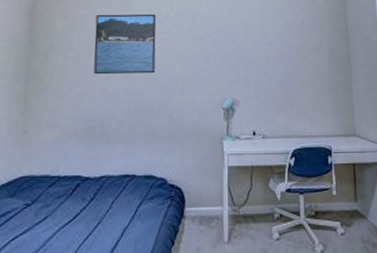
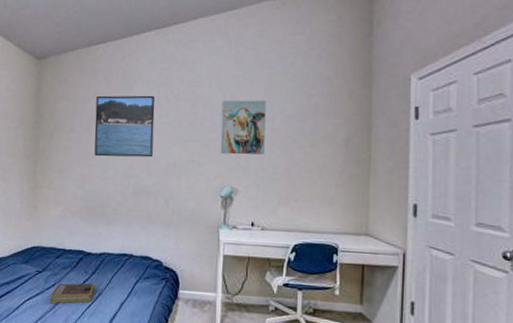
book: none [40,211,94,241] -> present [50,283,96,304]
wall art: none [220,17,262,68] -> present [220,100,266,155]

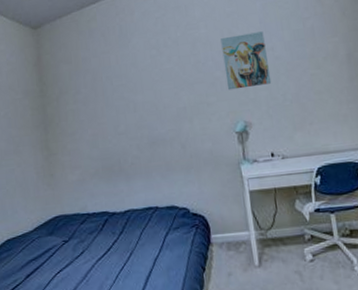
book: present [50,283,96,304] -> none [80,243,126,273]
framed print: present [94,95,155,158] -> none [97,44,162,114]

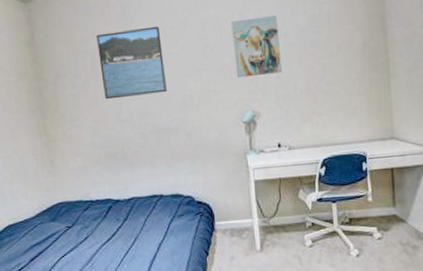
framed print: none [97,44,162,114] -> present [96,26,167,100]

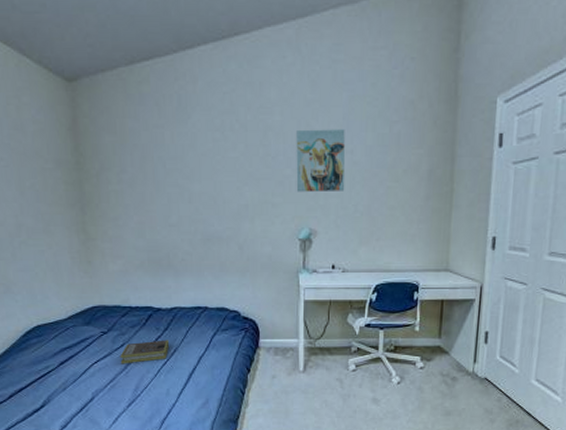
book: none [85,229,130,257] -> present [120,340,170,364]
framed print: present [96,26,167,100] -> none [148,125,221,201]

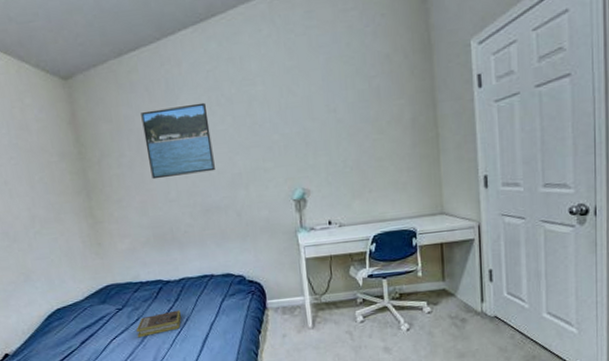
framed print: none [148,125,221,201] -> present [141,102,215,180]
wall art: present [296,129,345,193] -> none [279,90,332,156]

